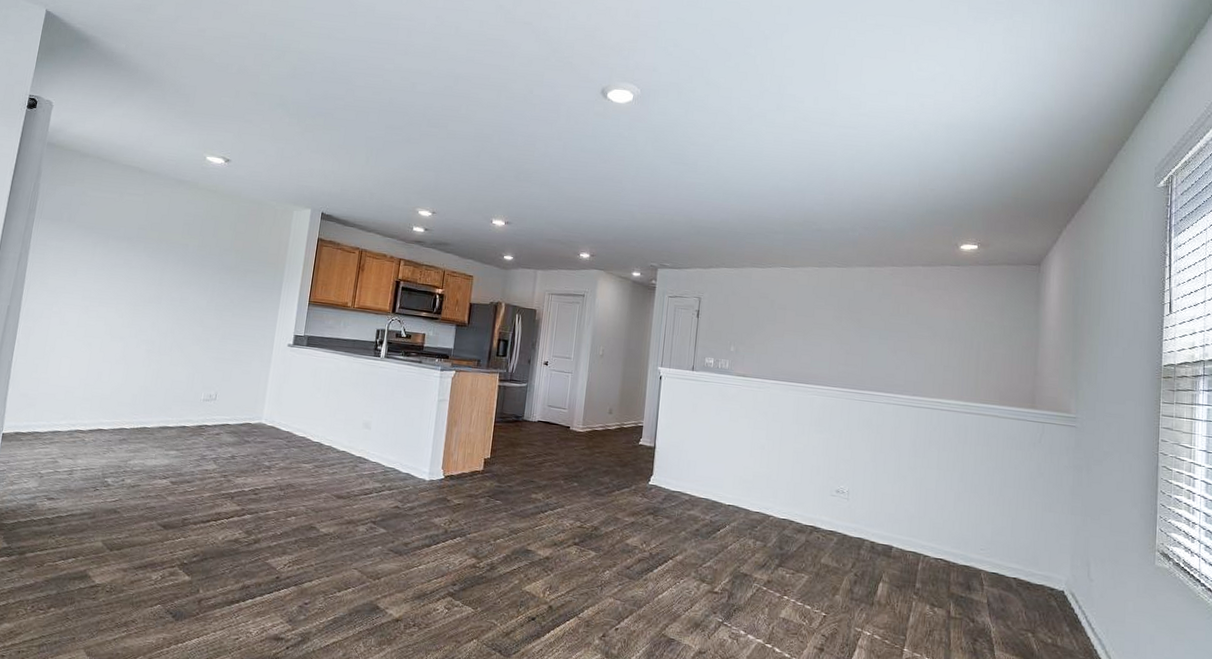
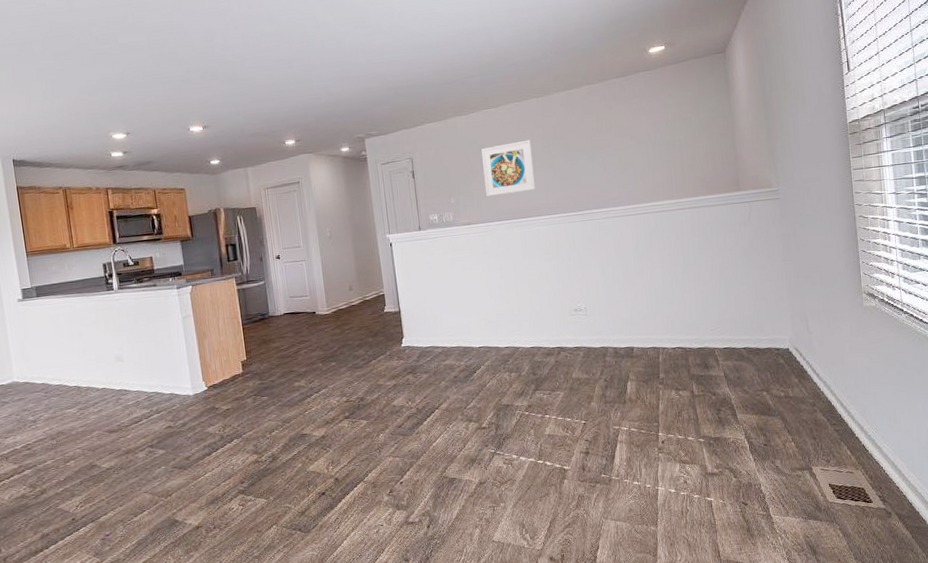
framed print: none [767,304,823,358] -> present [481,139,536,196]

